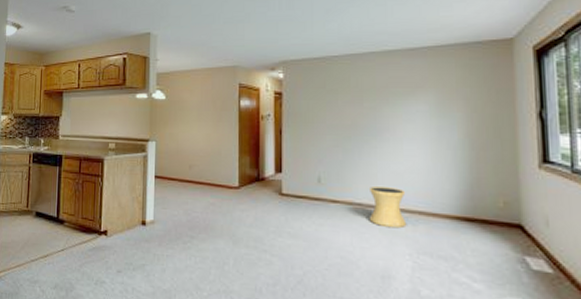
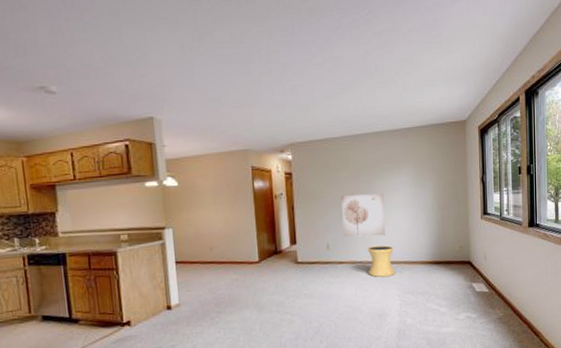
wall art: none [339,122,394,175] -> present [341,193,385,237]

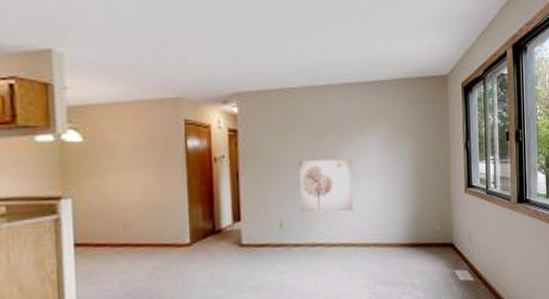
side table: present [368,245,396,278] -> none [331,223,365,264]

